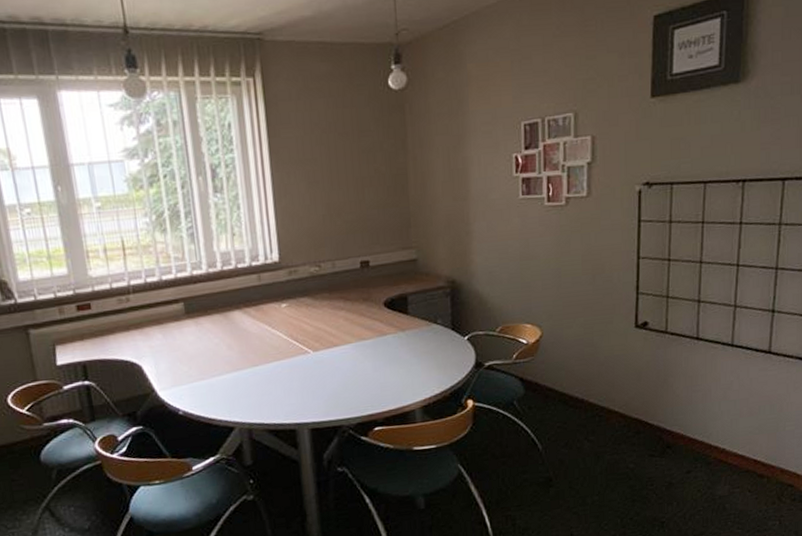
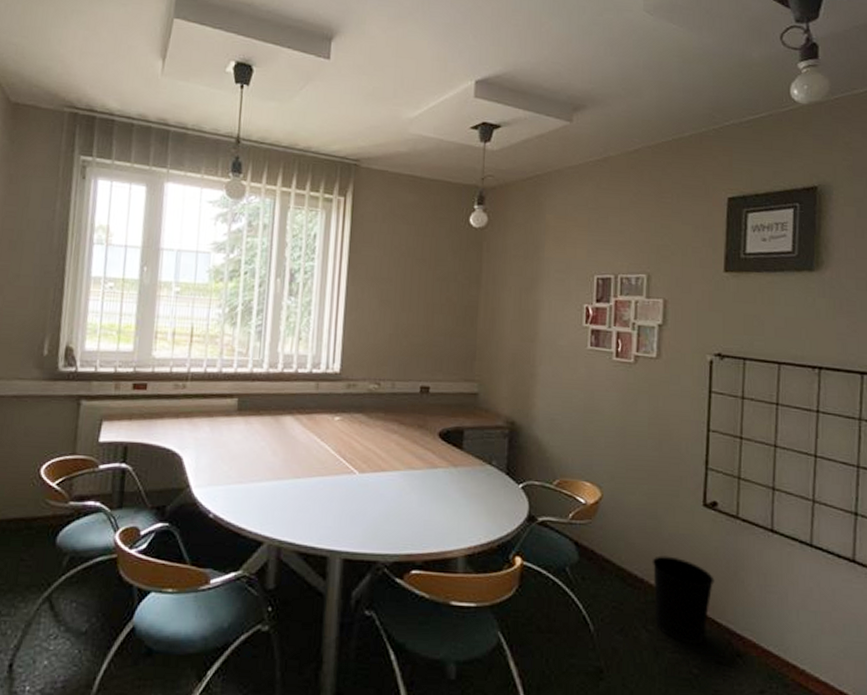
wastebasket: none [590,375,647,445] -> present [652,556,715,644]

